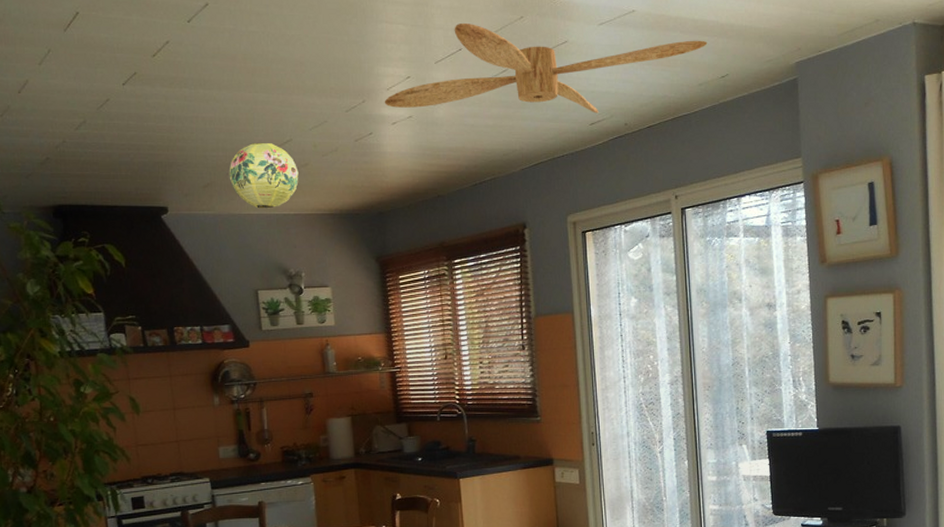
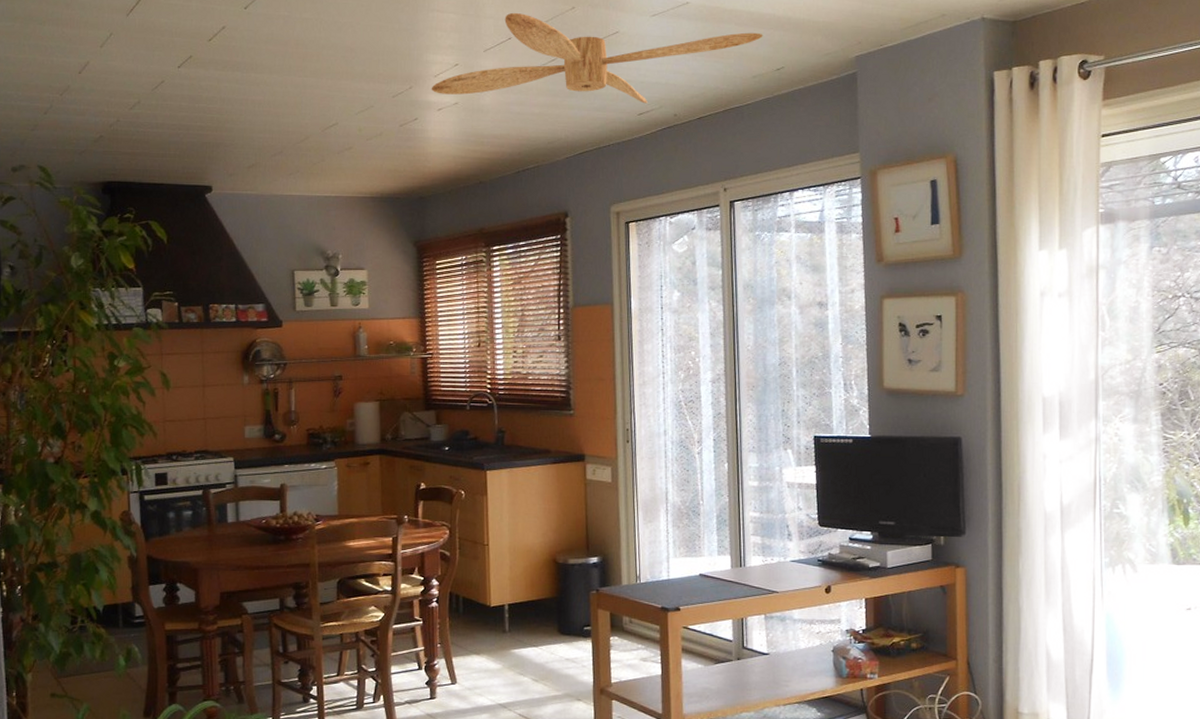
paper lantern: present [229,142,299,209] -> none [274,125,342,190]

